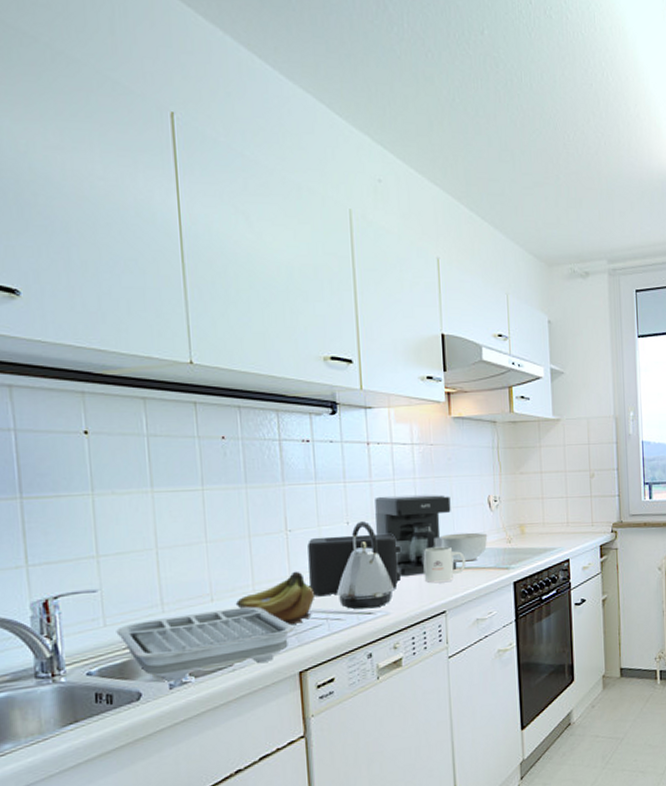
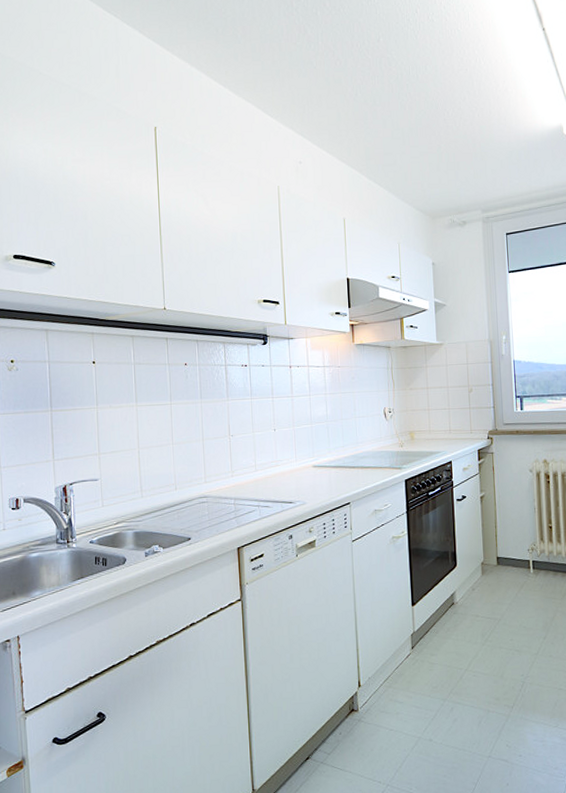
dish rack: present [116,606,295,682] -> none [110,494,235,551]
fruit: present [235,571,315,626] -> none [192,467,250,510]
toaster: present [307,533,402,597] -> none [245,438,316,488]
kettle: present [337,521,394,610] -> none [266,428,309,499]
coffee maker: present [374,494,457,578] -> none [295,406,359,474]
mug: present [423,546,465,584] -> none [332,449,366,480]
bowl: present [441,532,488,562] -> none [346,438,384,462]

